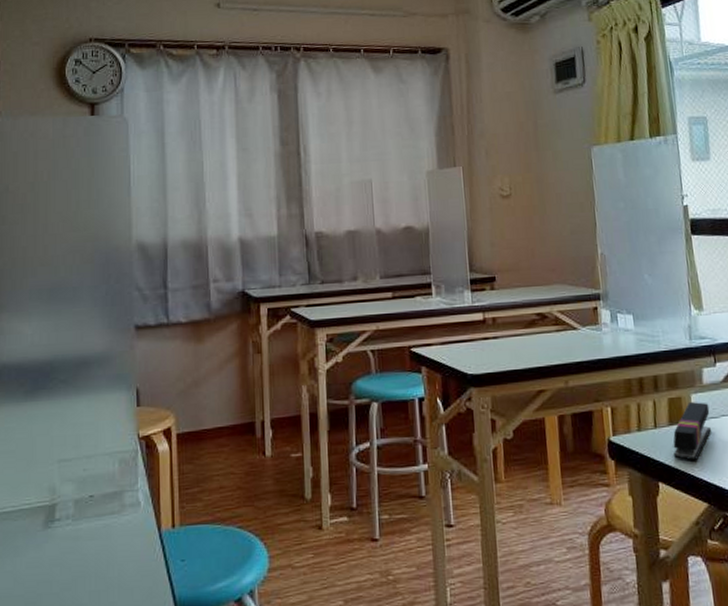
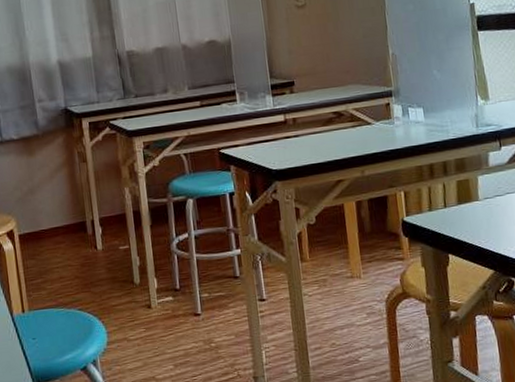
stapler: present [673,402,711,461] -> none [461,182,497,235]

